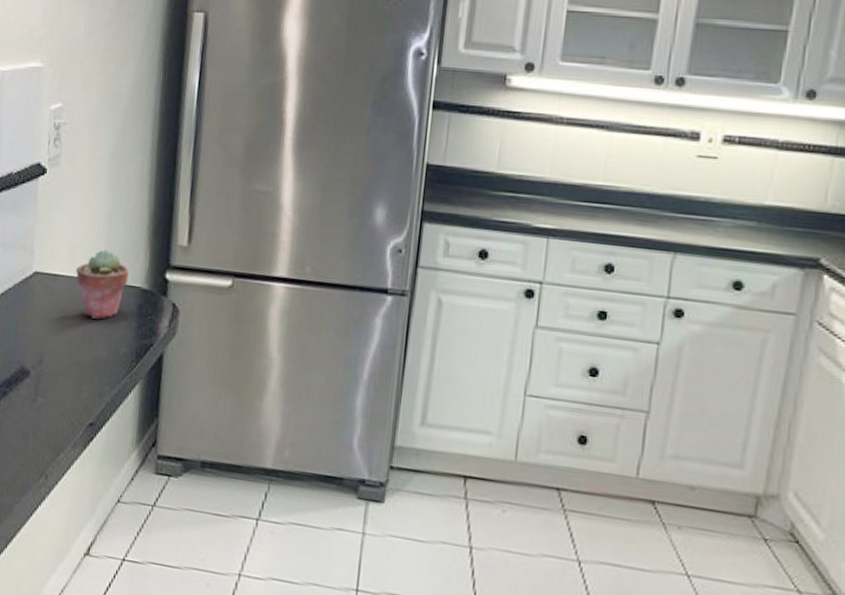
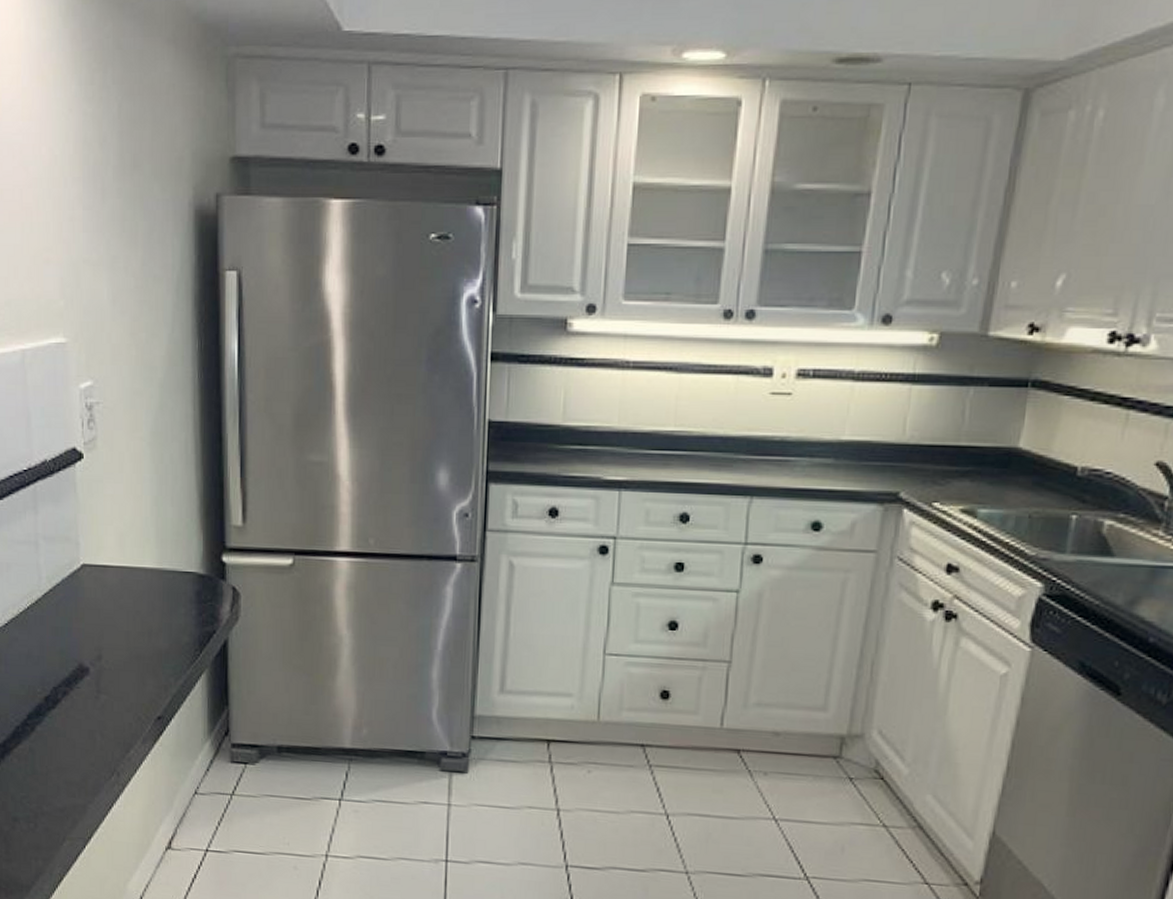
potted succulent: present [75,250,129,319] -> none [126,536,183,609]

